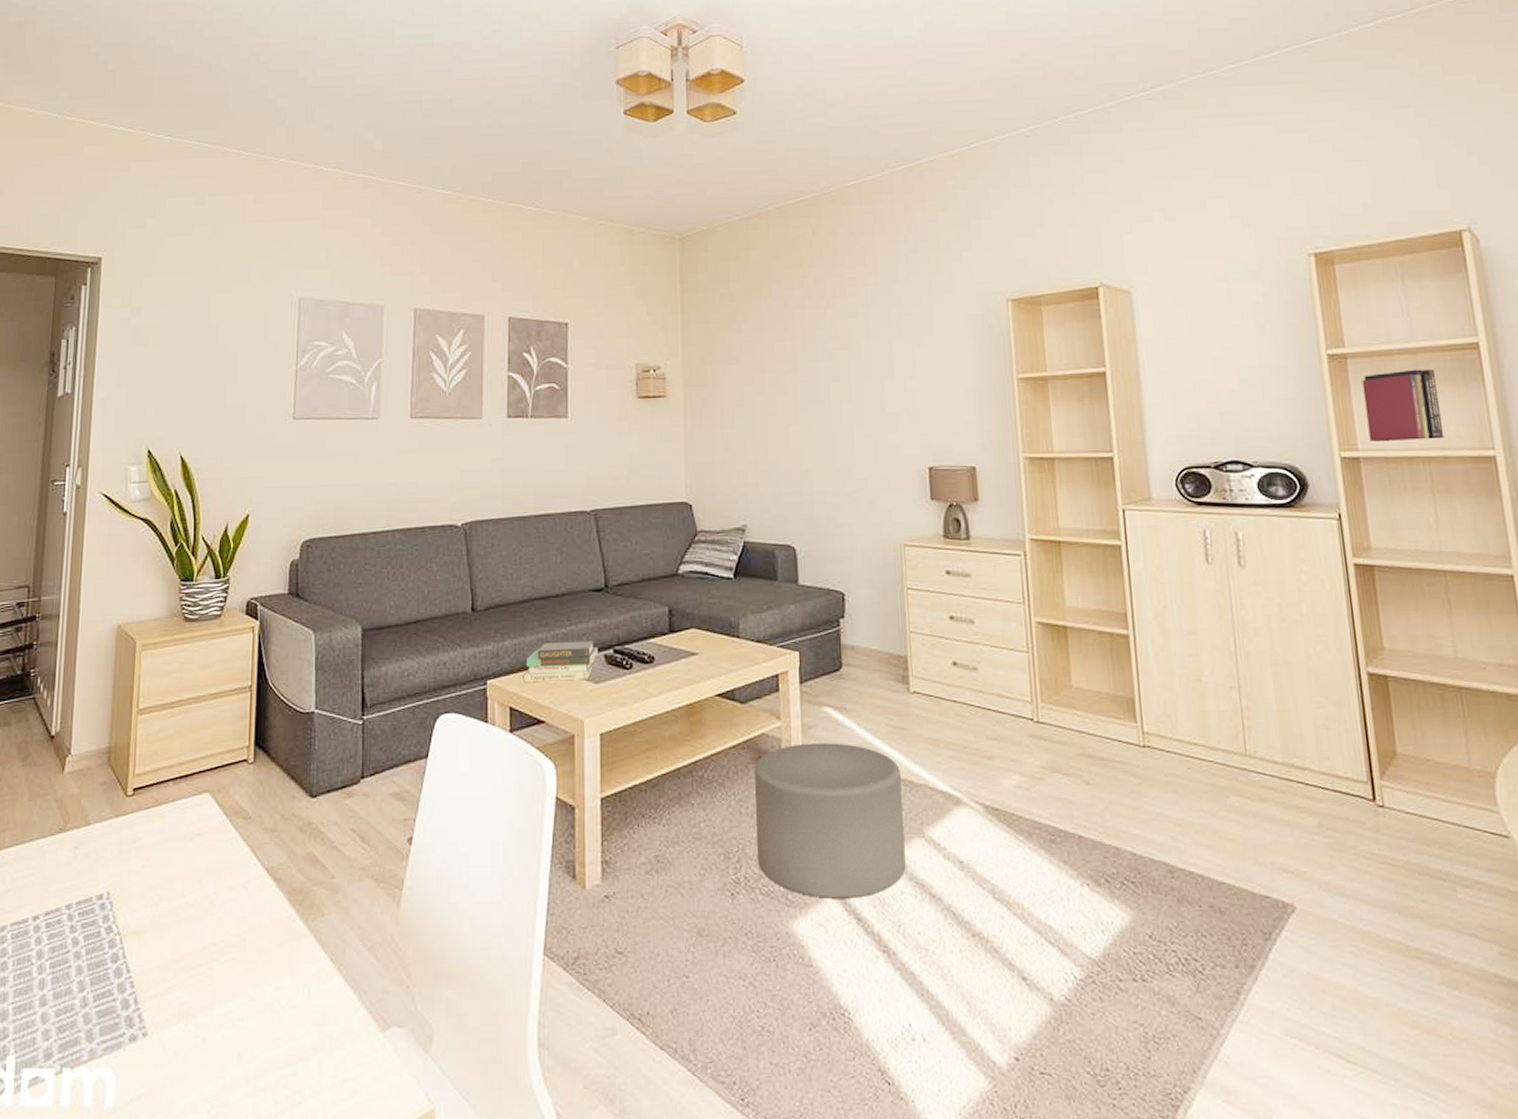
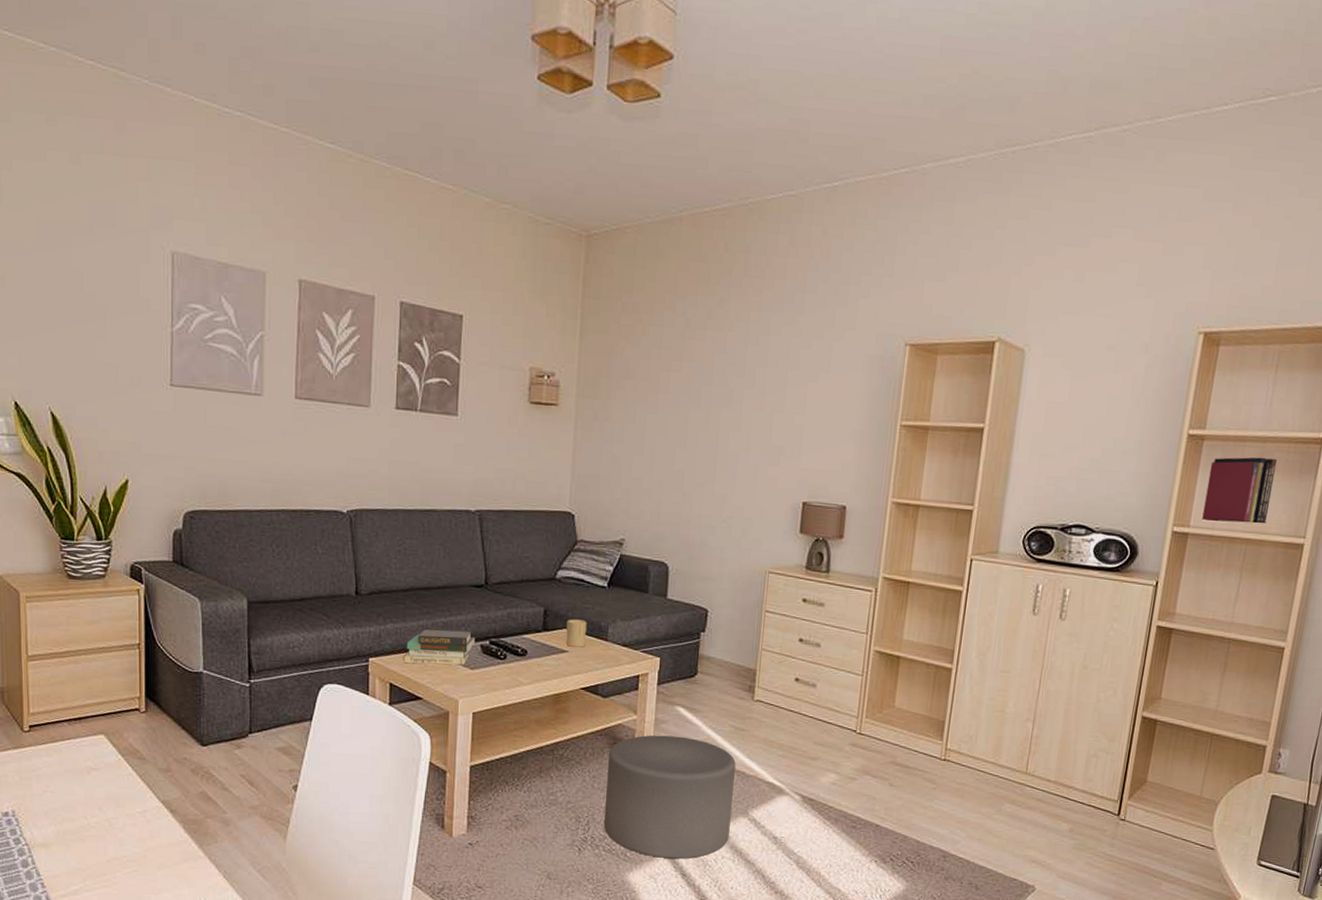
candle: none [694,616,717,649] -> present [565,619,587,648]

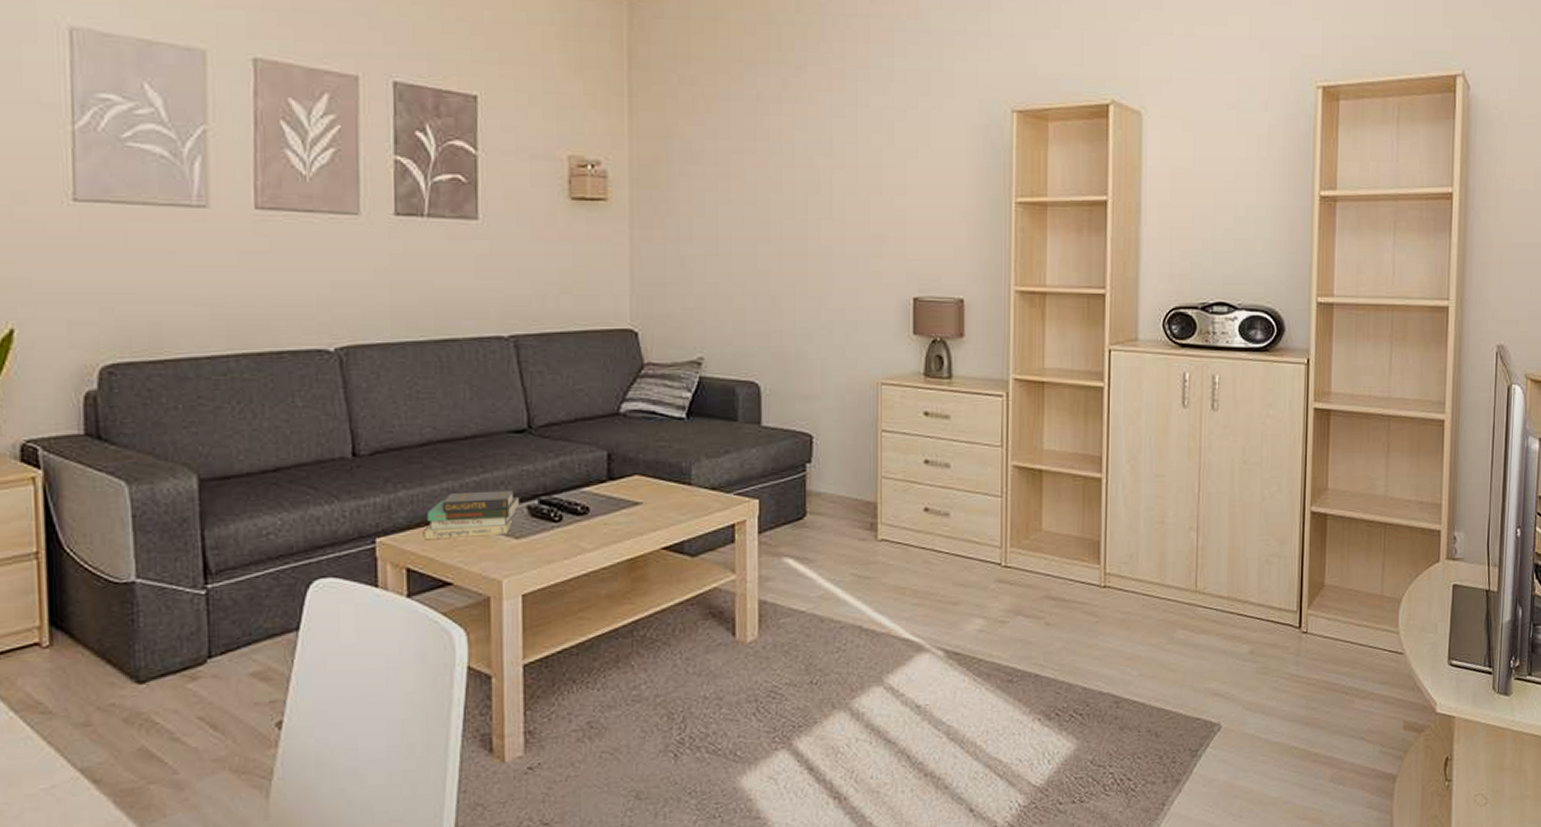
candle: present [565,619,587,648] -> none [638,461,664,498]
pouf: present [604,735,736,859] -> none [704,594,862,752]
books: present [1202,457,1277,524] -> none [1345,216,1411,288]

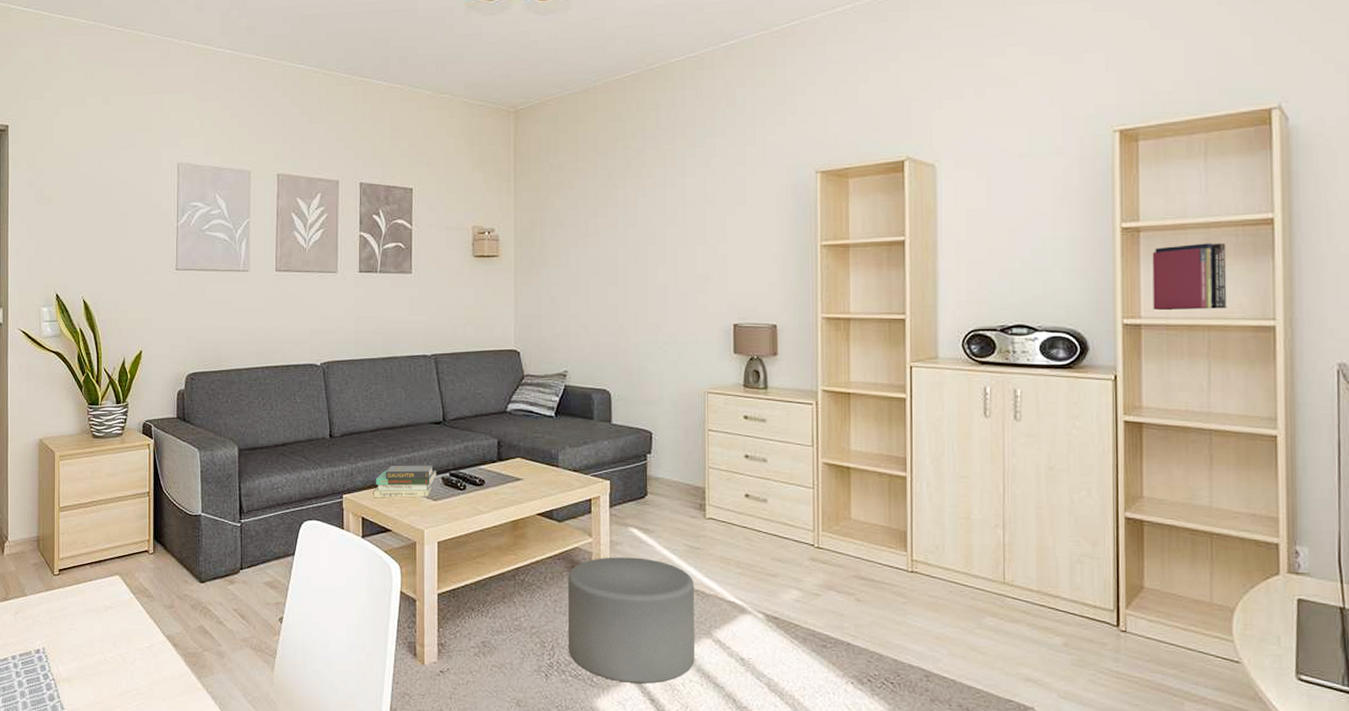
pouf: none [704,594,862,752] -> present [568,557,695,684]
books: none [1345,216,1411,288] -> present [1152,243,1226,310]

